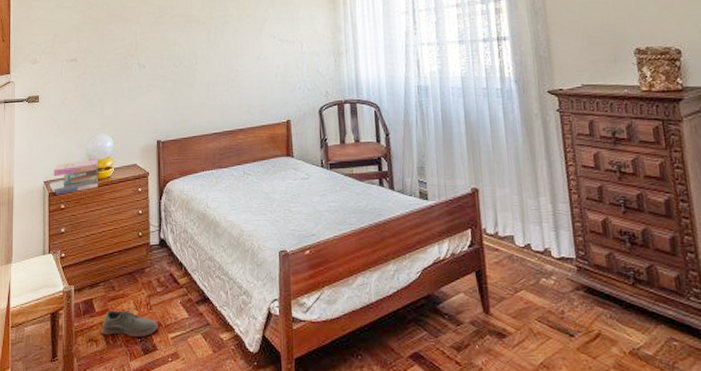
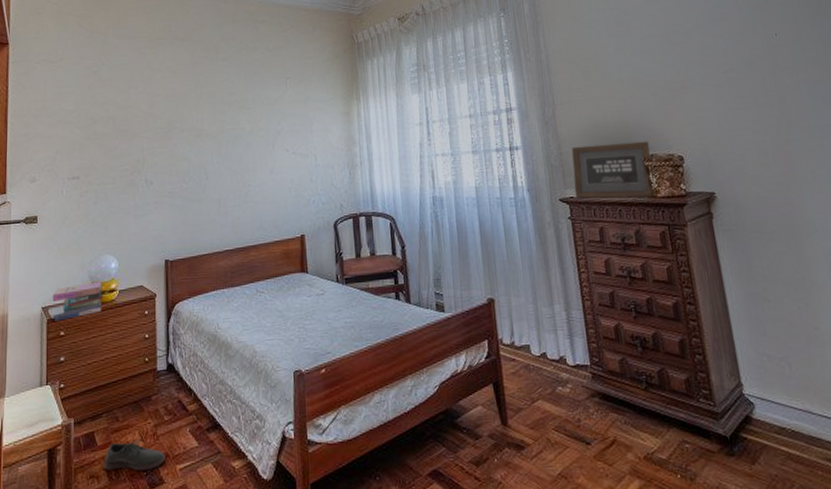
picture frame: none [561,33,649,92] -> present [571,141,655,199]

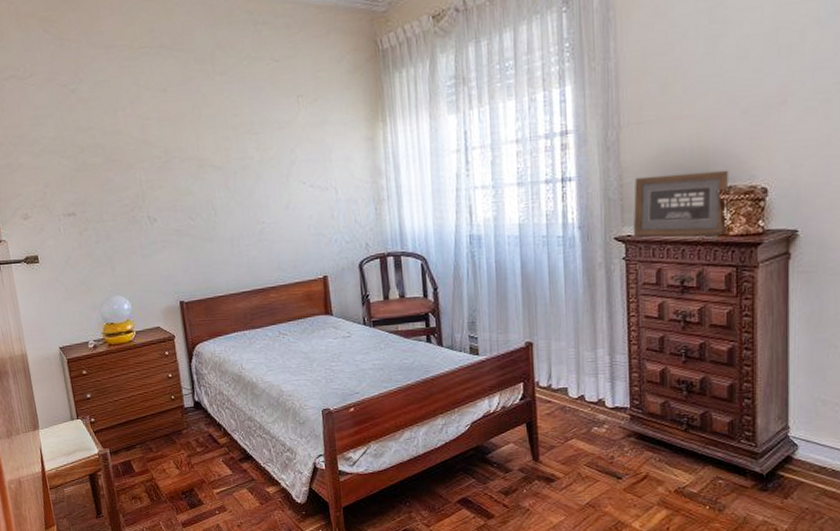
books: present [48,280,103,321] -> none [66,321,121,361]
shoe: present [104,439,166,471] -> none [143,467,202,494]

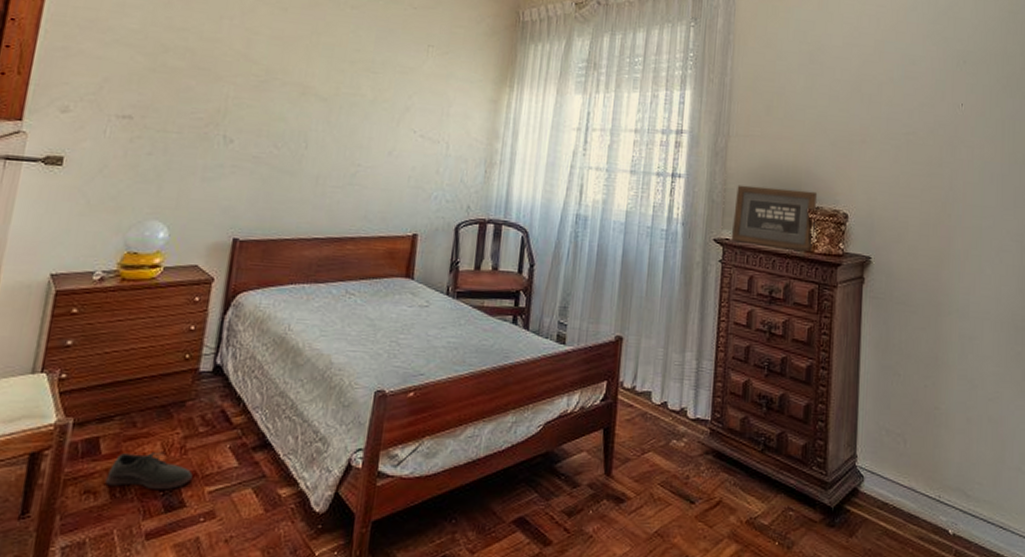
shoe: none [143,467,202,494] -> present [105,451,193,491]

